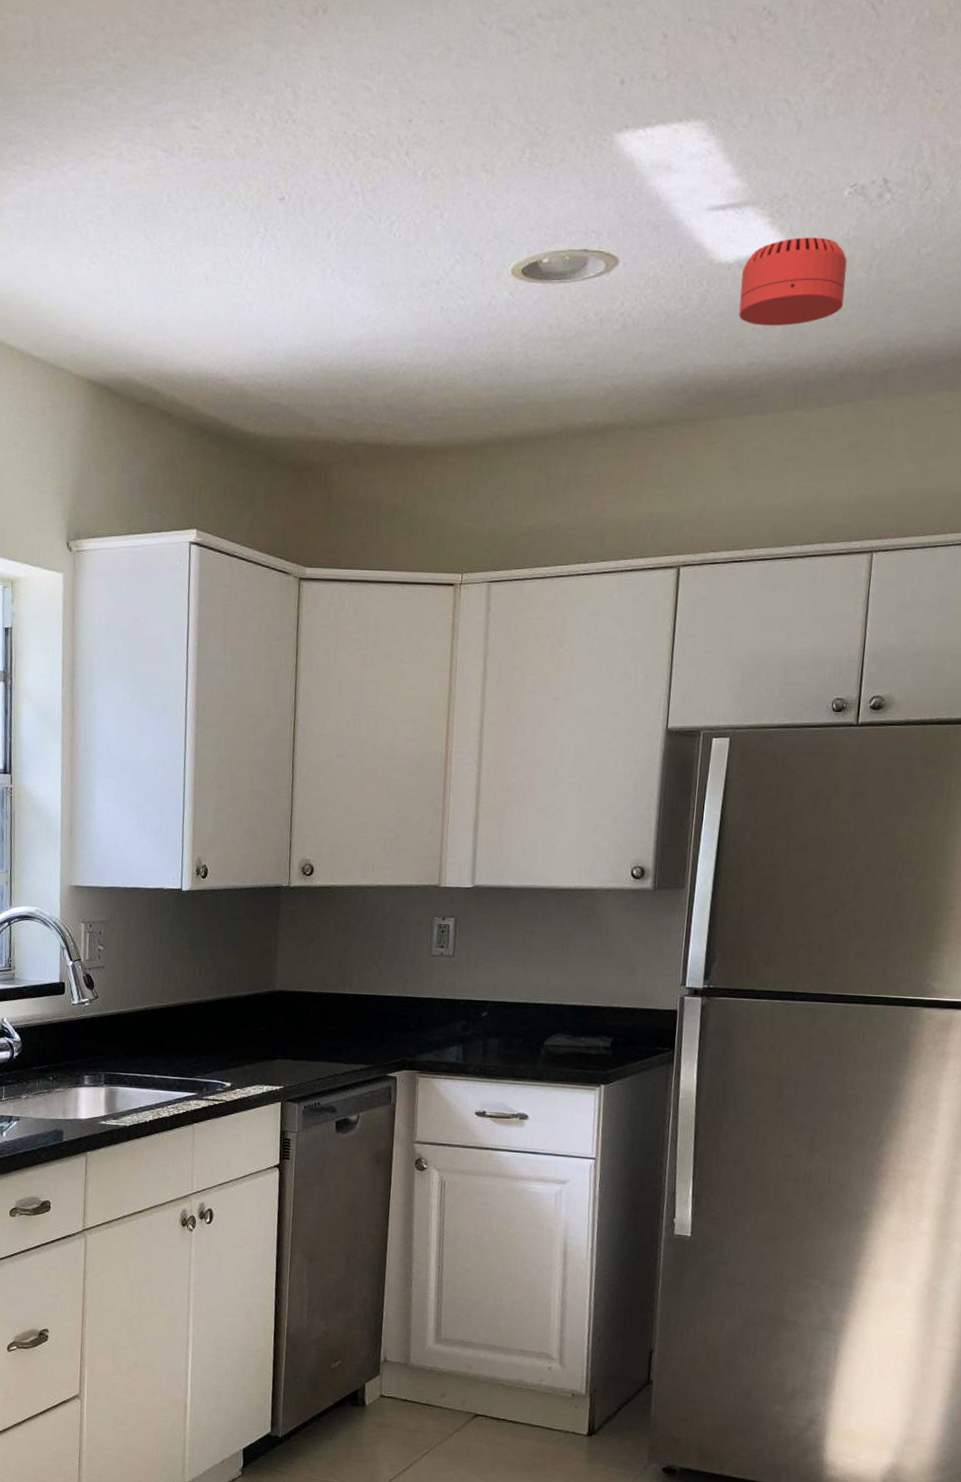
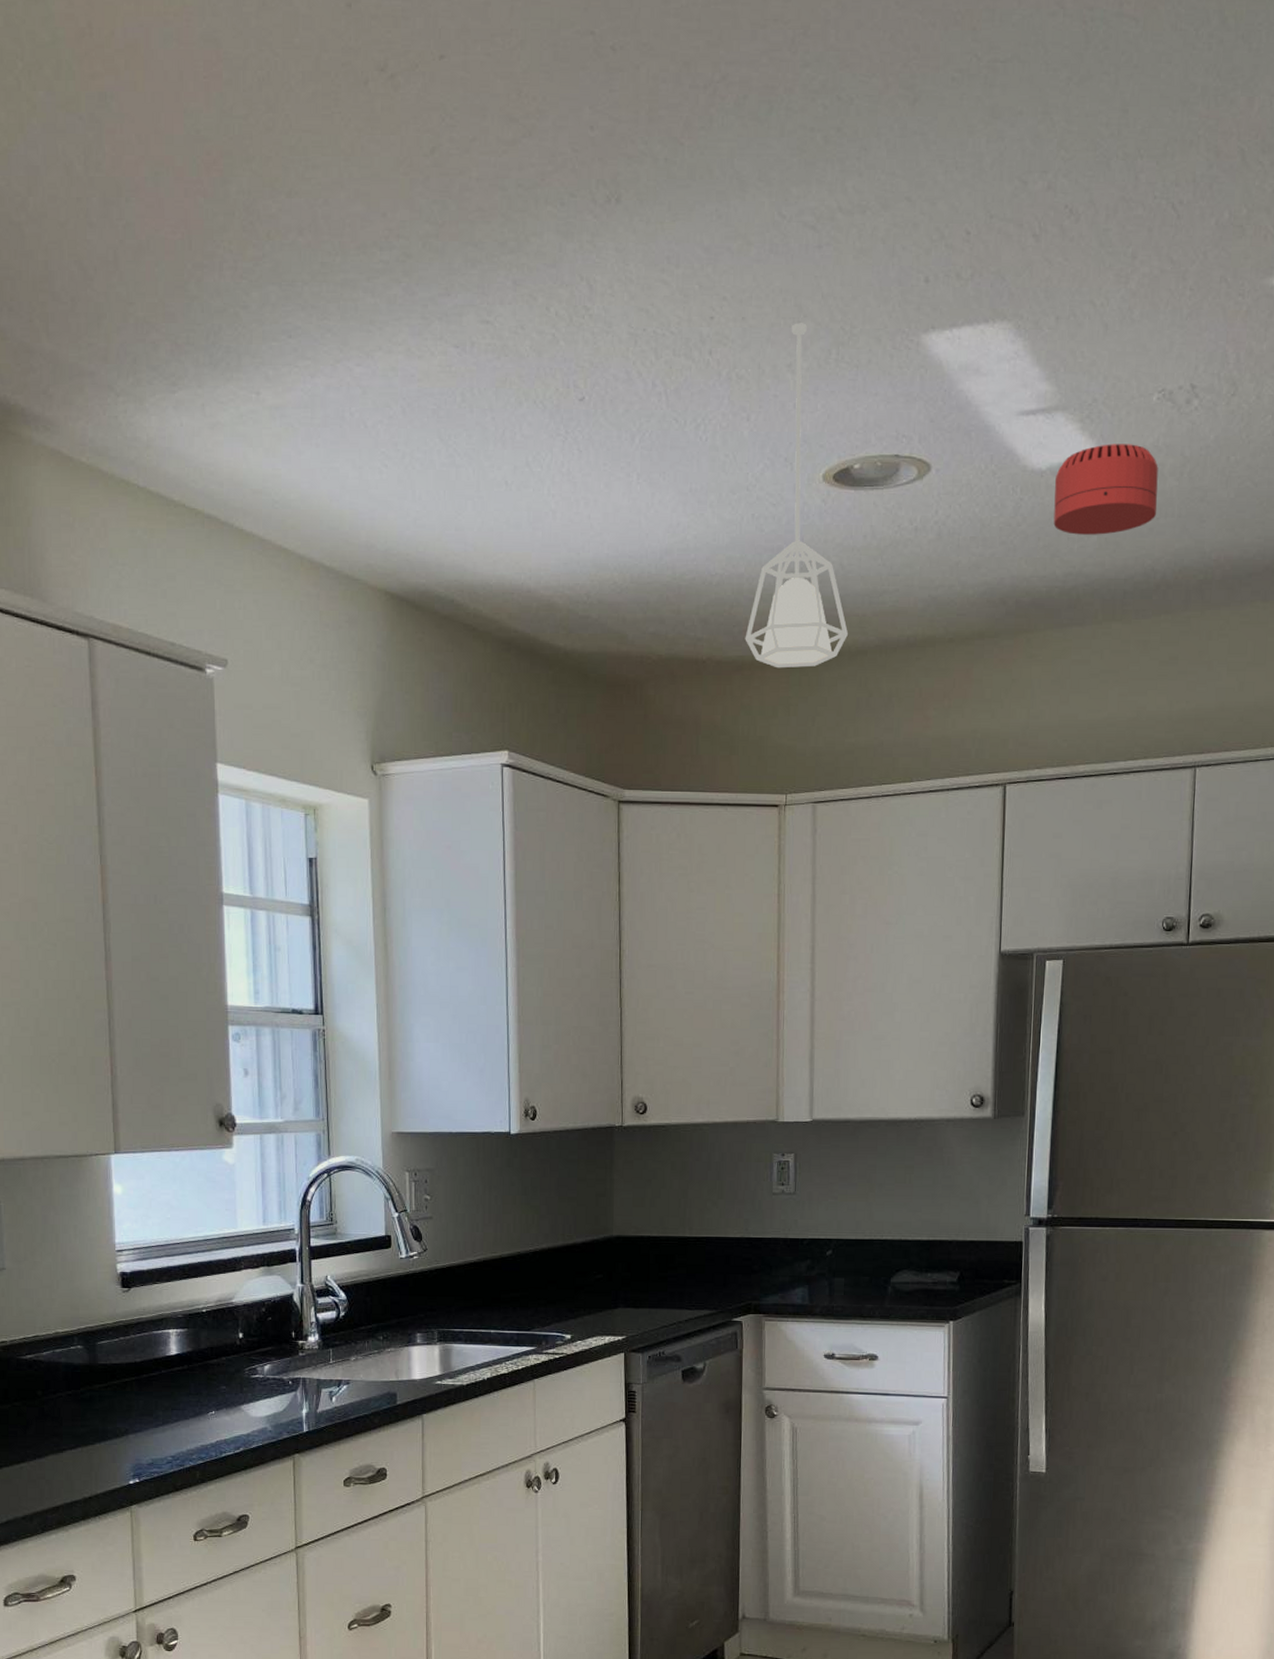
pendant lamp: none [428,124,530,454] -> present [745,323,848,669]

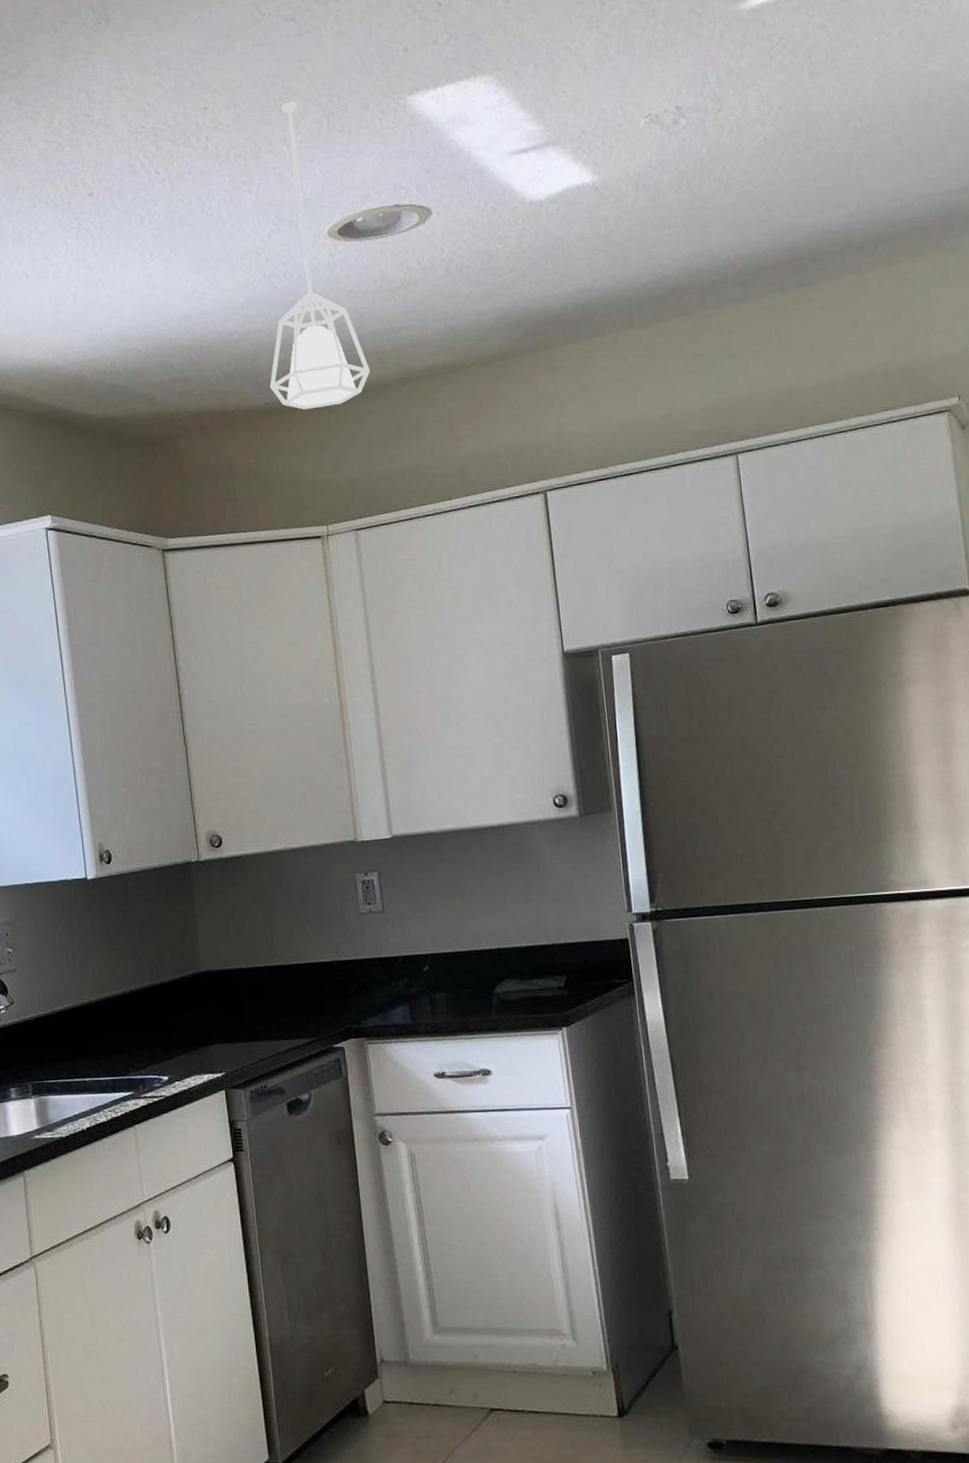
smoke detector: present [1053,444,1158,535] -> none [555,166,661,255]

